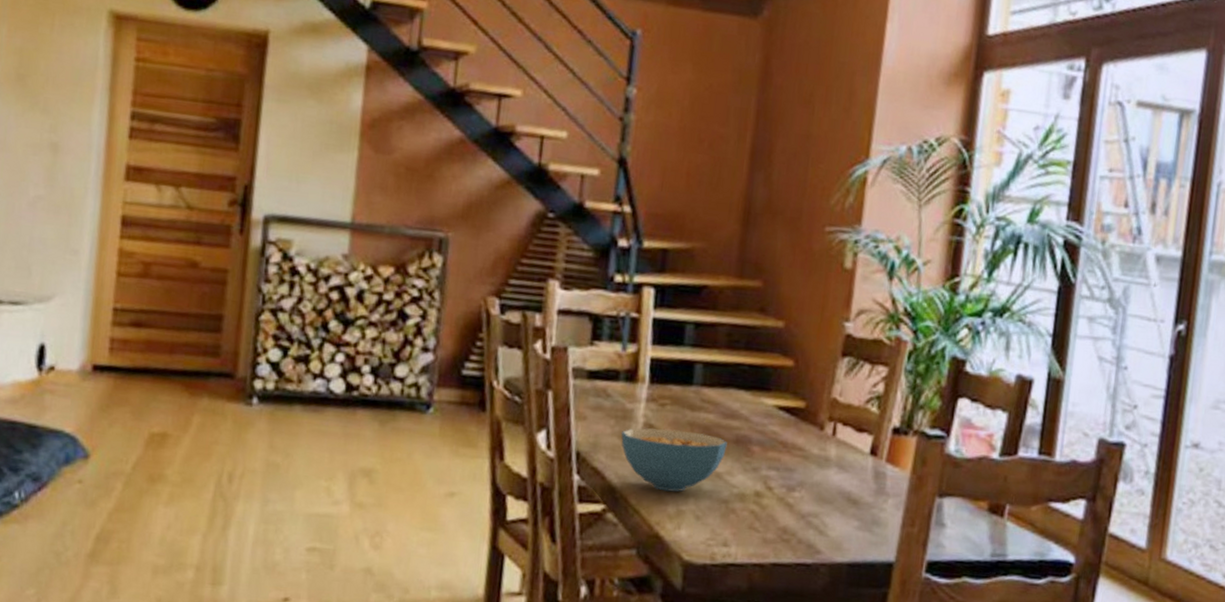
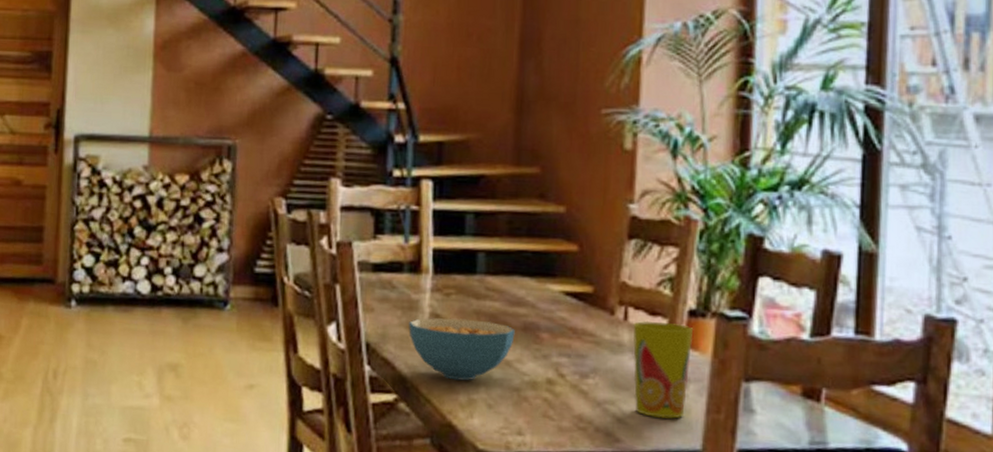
cup: none [836,437,896,532] -> present [632,320,694,419]

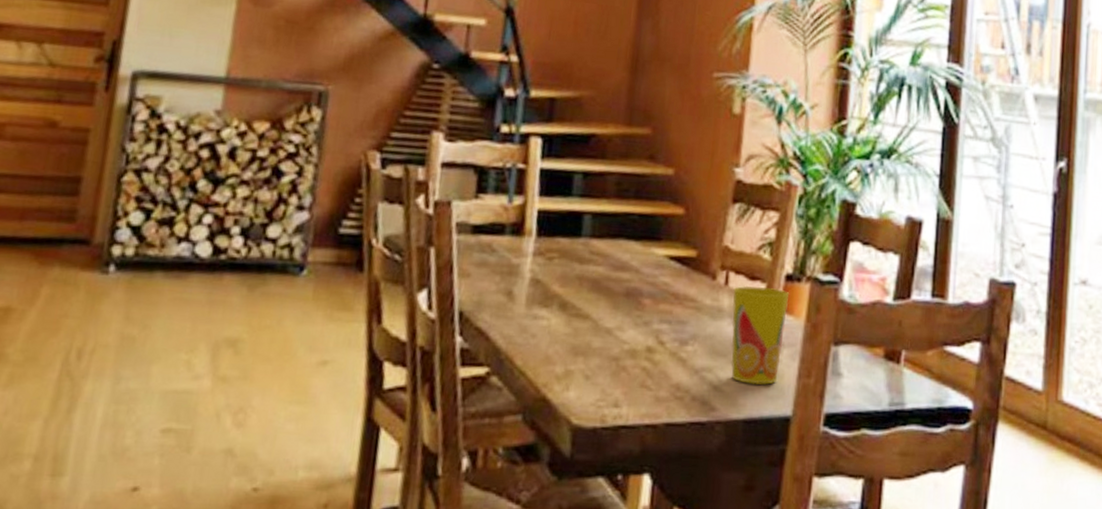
cereal bowl: present [409,318,515,381] -> none [506,283,617,351]

